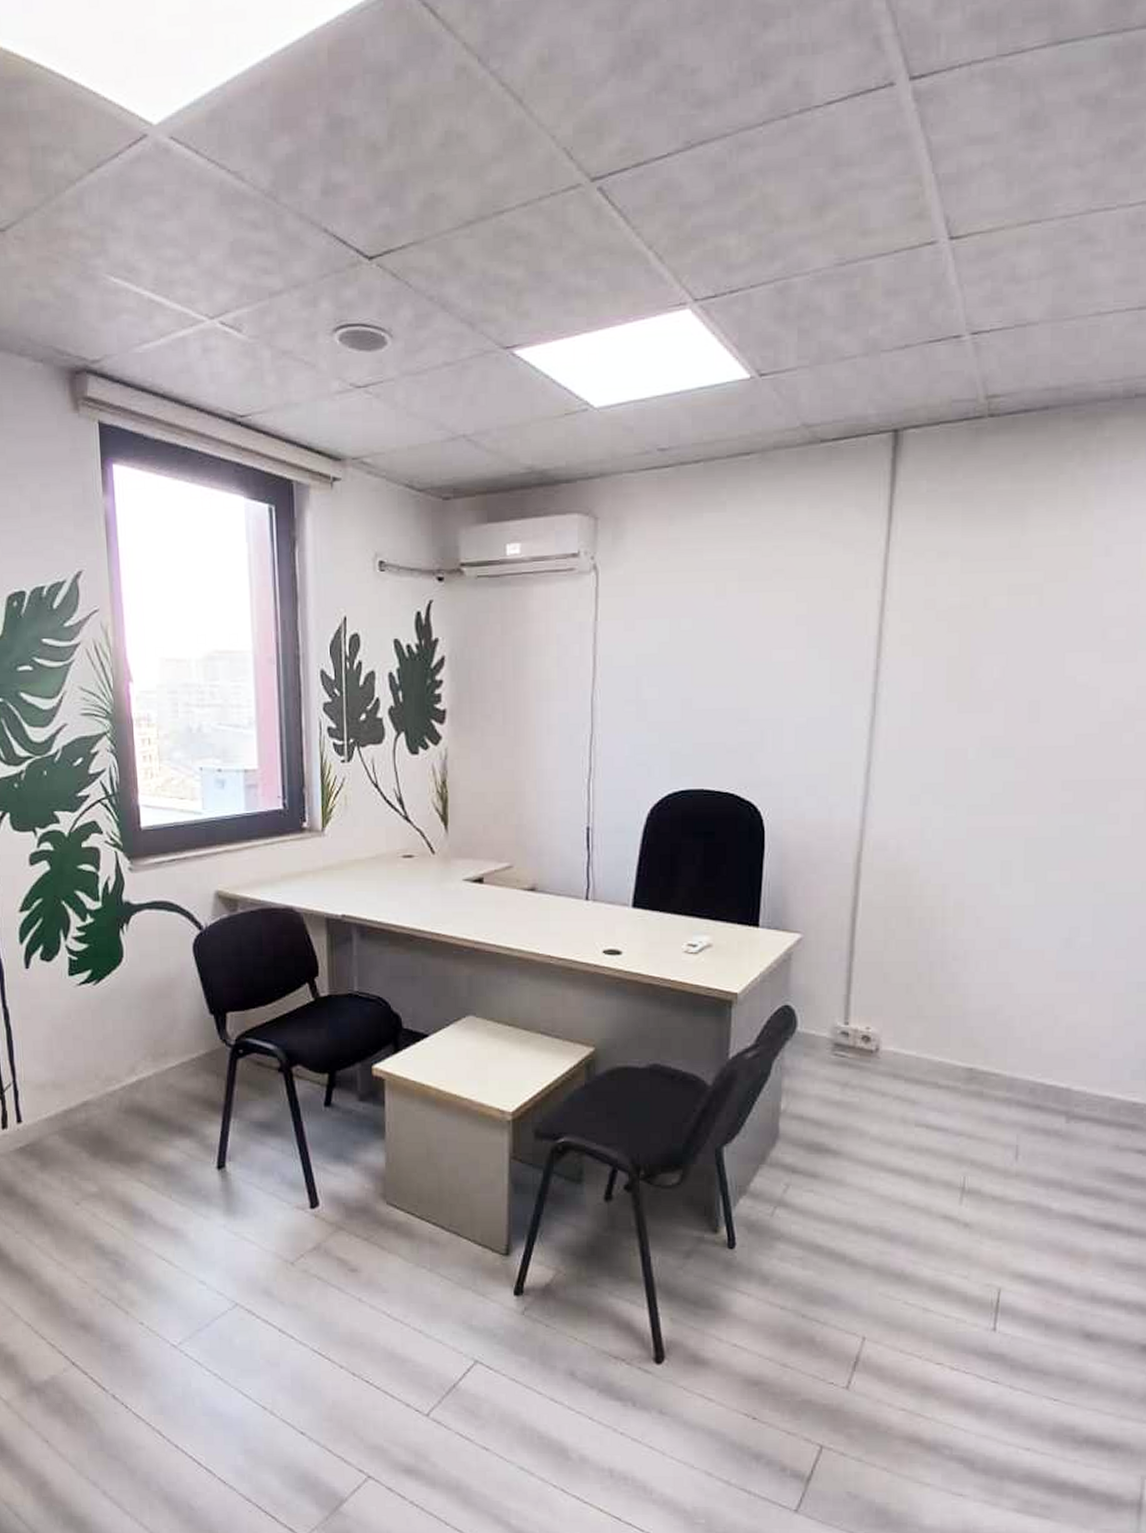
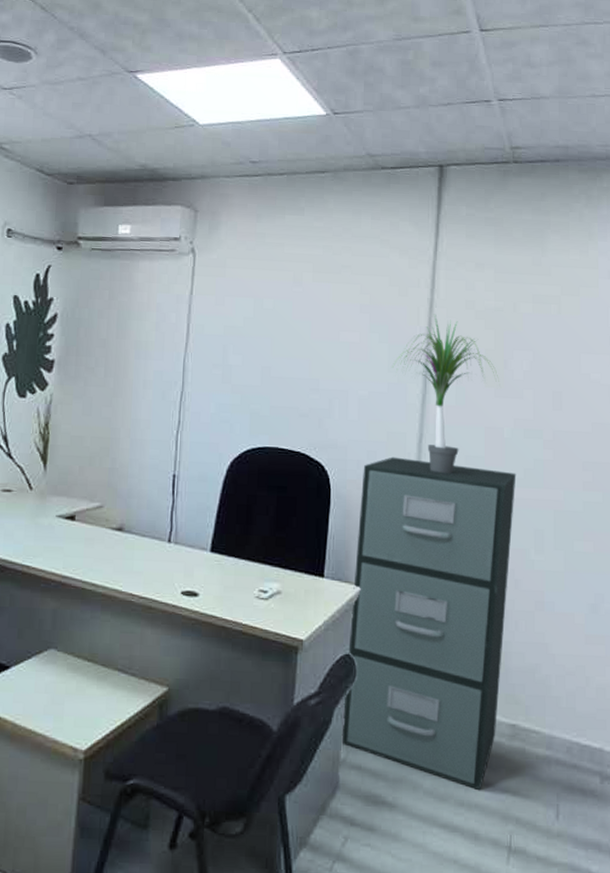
filing cabinet: none [781,790,982,1135] -> present [341,456,517,791]
potted plant: none [834,620,964,805] -> present [391,315,499,473]

